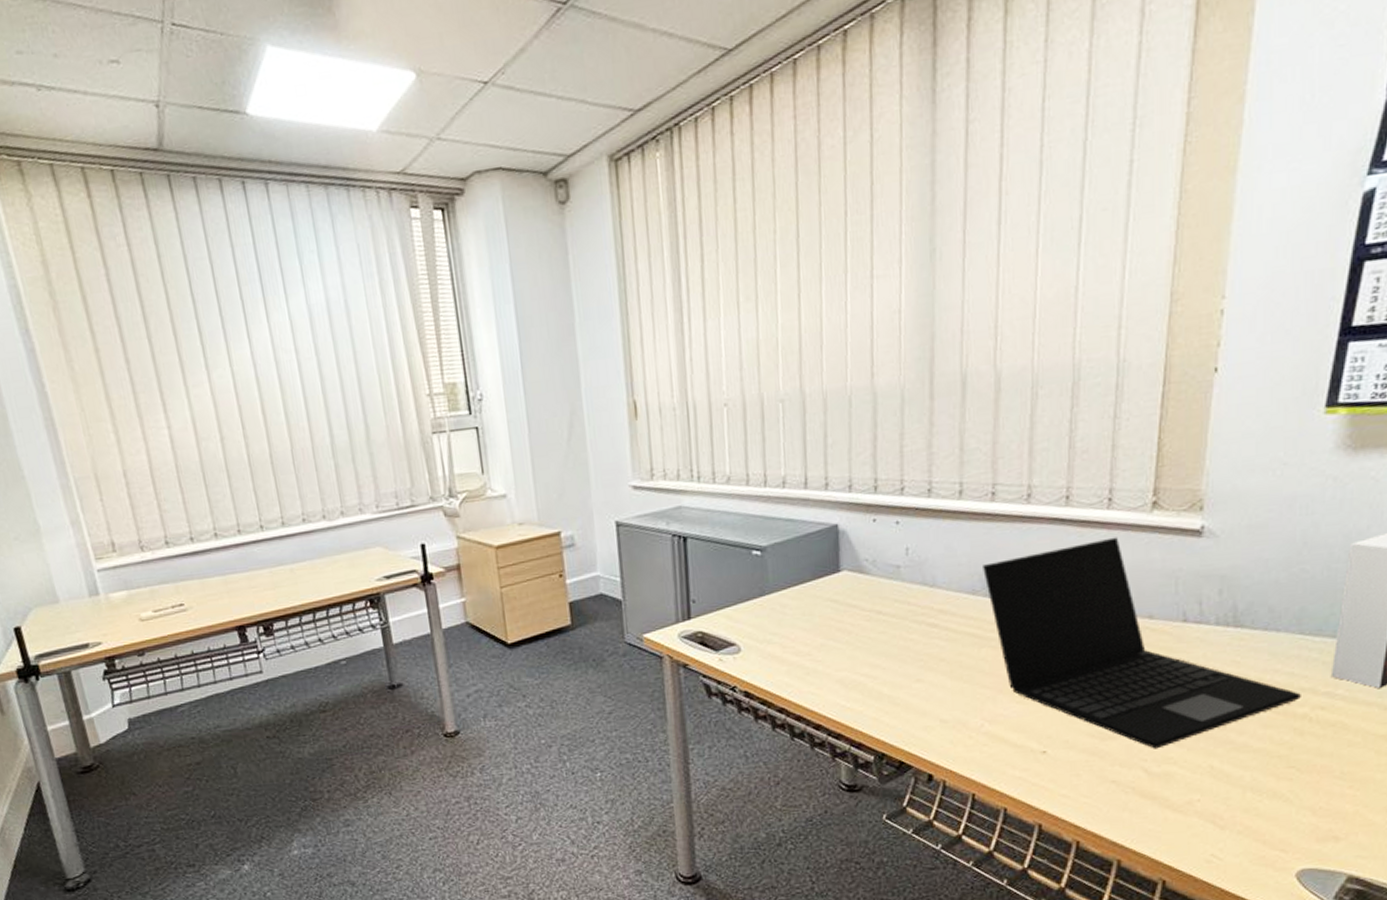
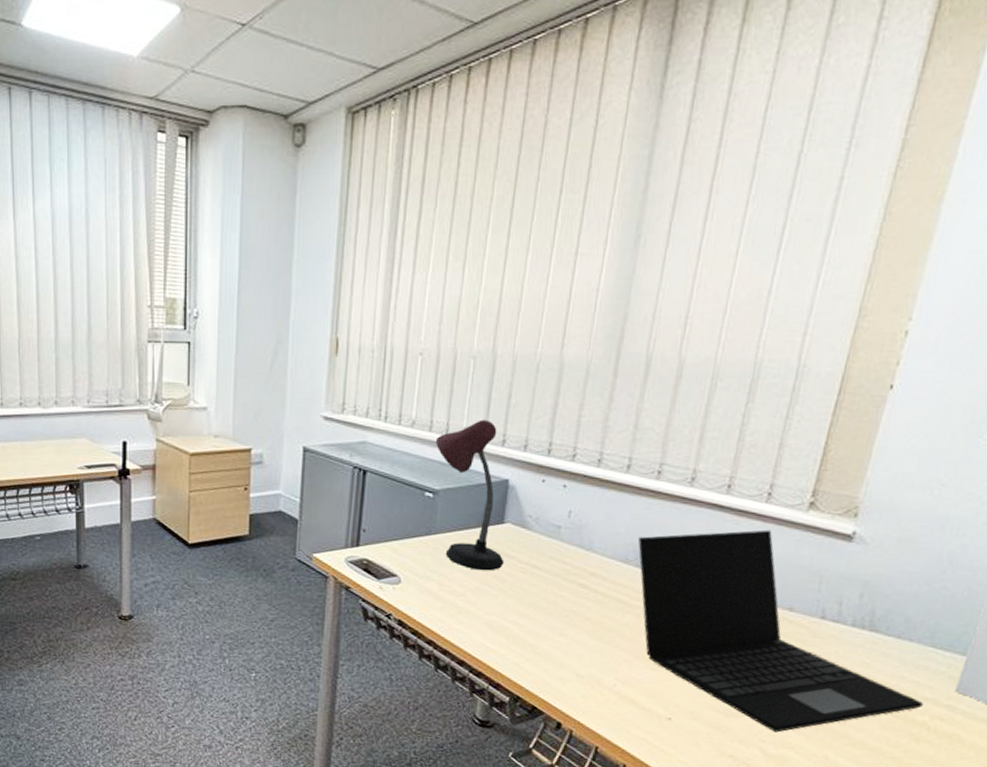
desk lamp: none [754,464,847,626] -> present [435,419,505,571]

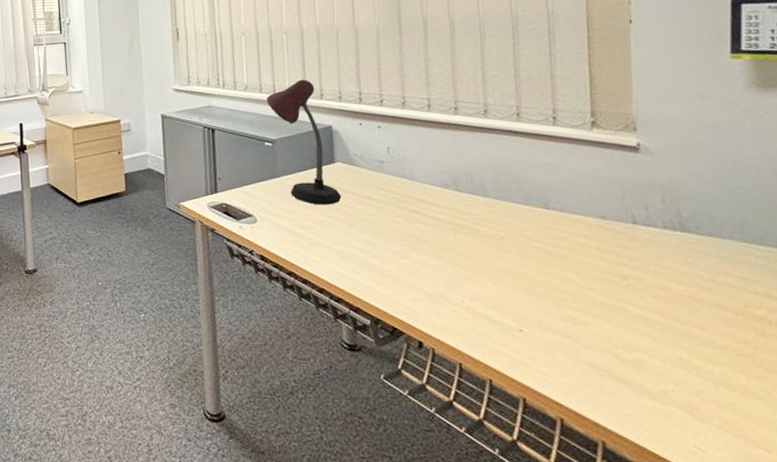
laptop: present [638,529,923,733] -> none [452,148,756,337]

